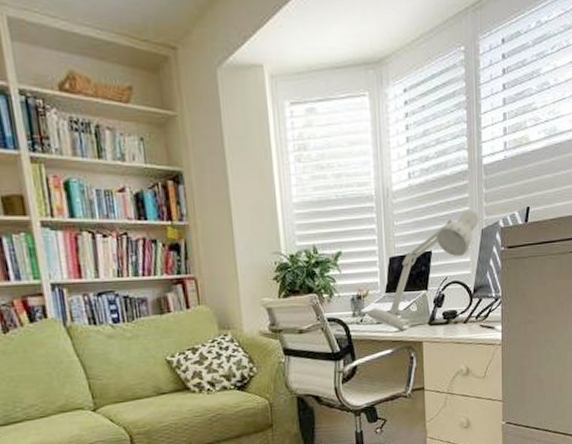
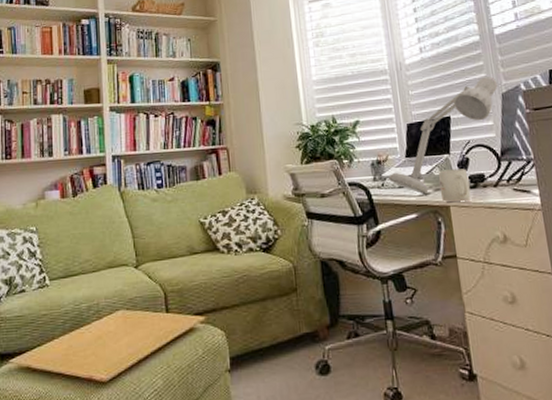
mug: none [415,305,443,339] -> present [438,168,472,203]

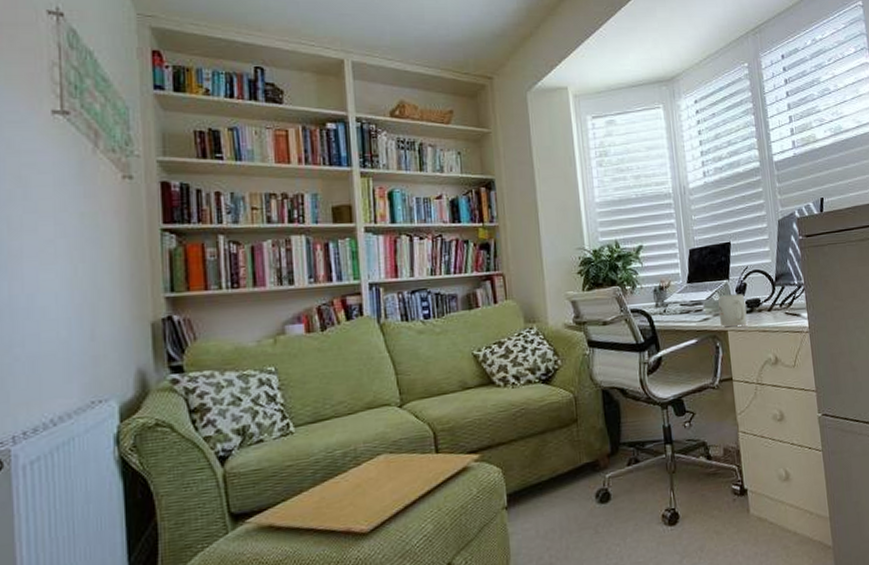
desk lamp: present [388,76,498,195] -> none [670,203,775,320]

